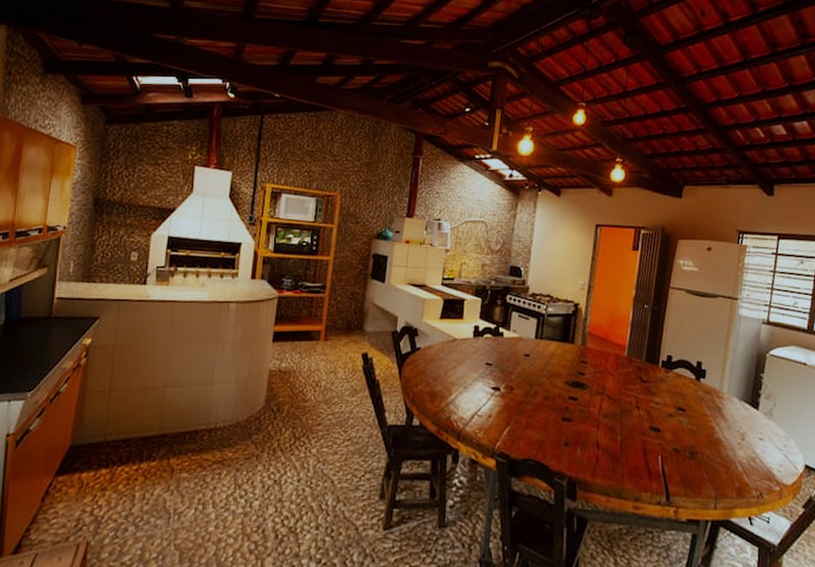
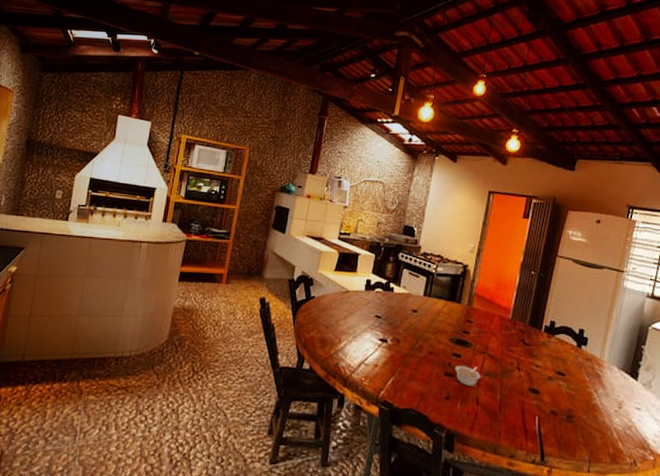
legume: none [572,408,600,430] -> present [454,366,481,386]

